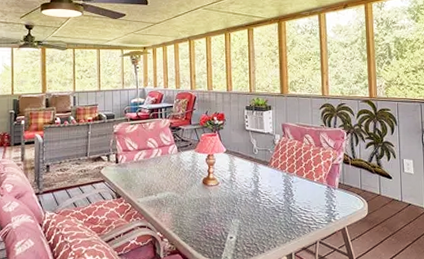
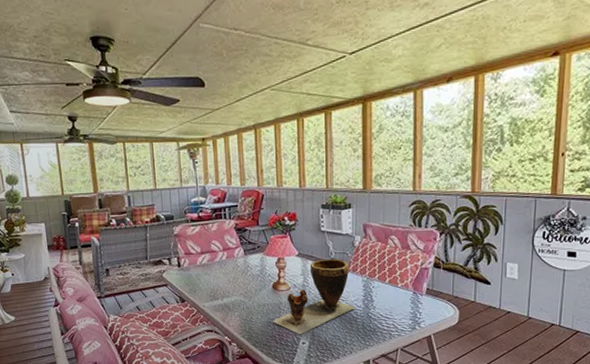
clay pot: none [203,155,277,229] -> present [273,258,355,335]

